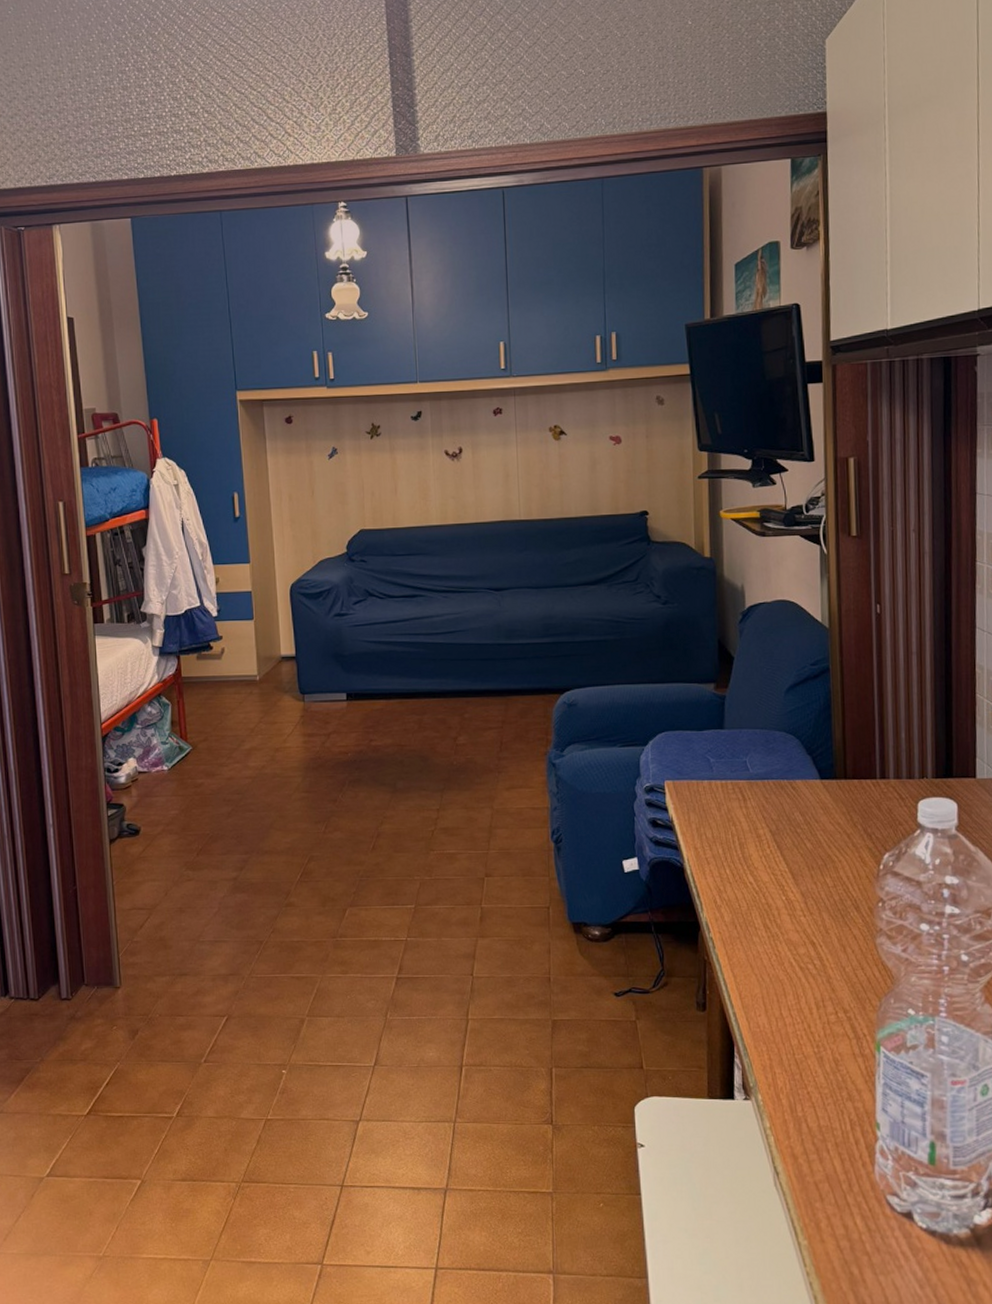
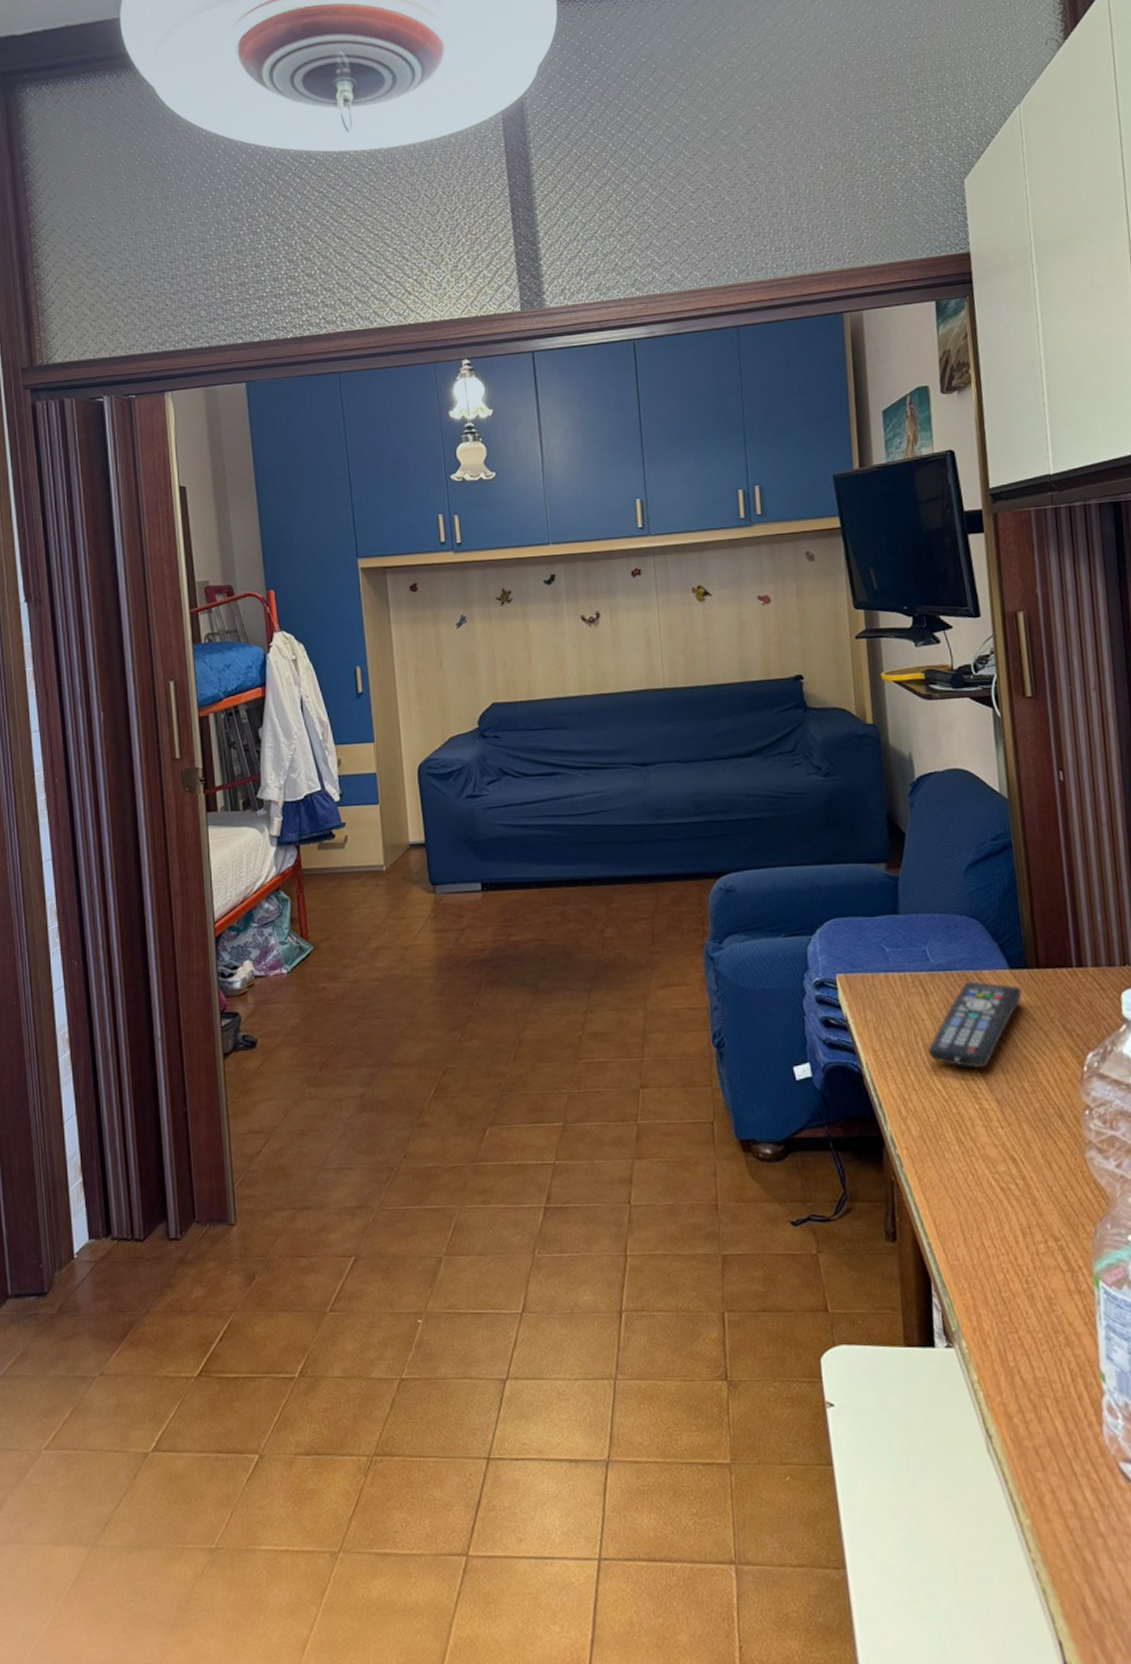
remote control: none [743,788,830,865] -> present [928,980,1022,1068]

